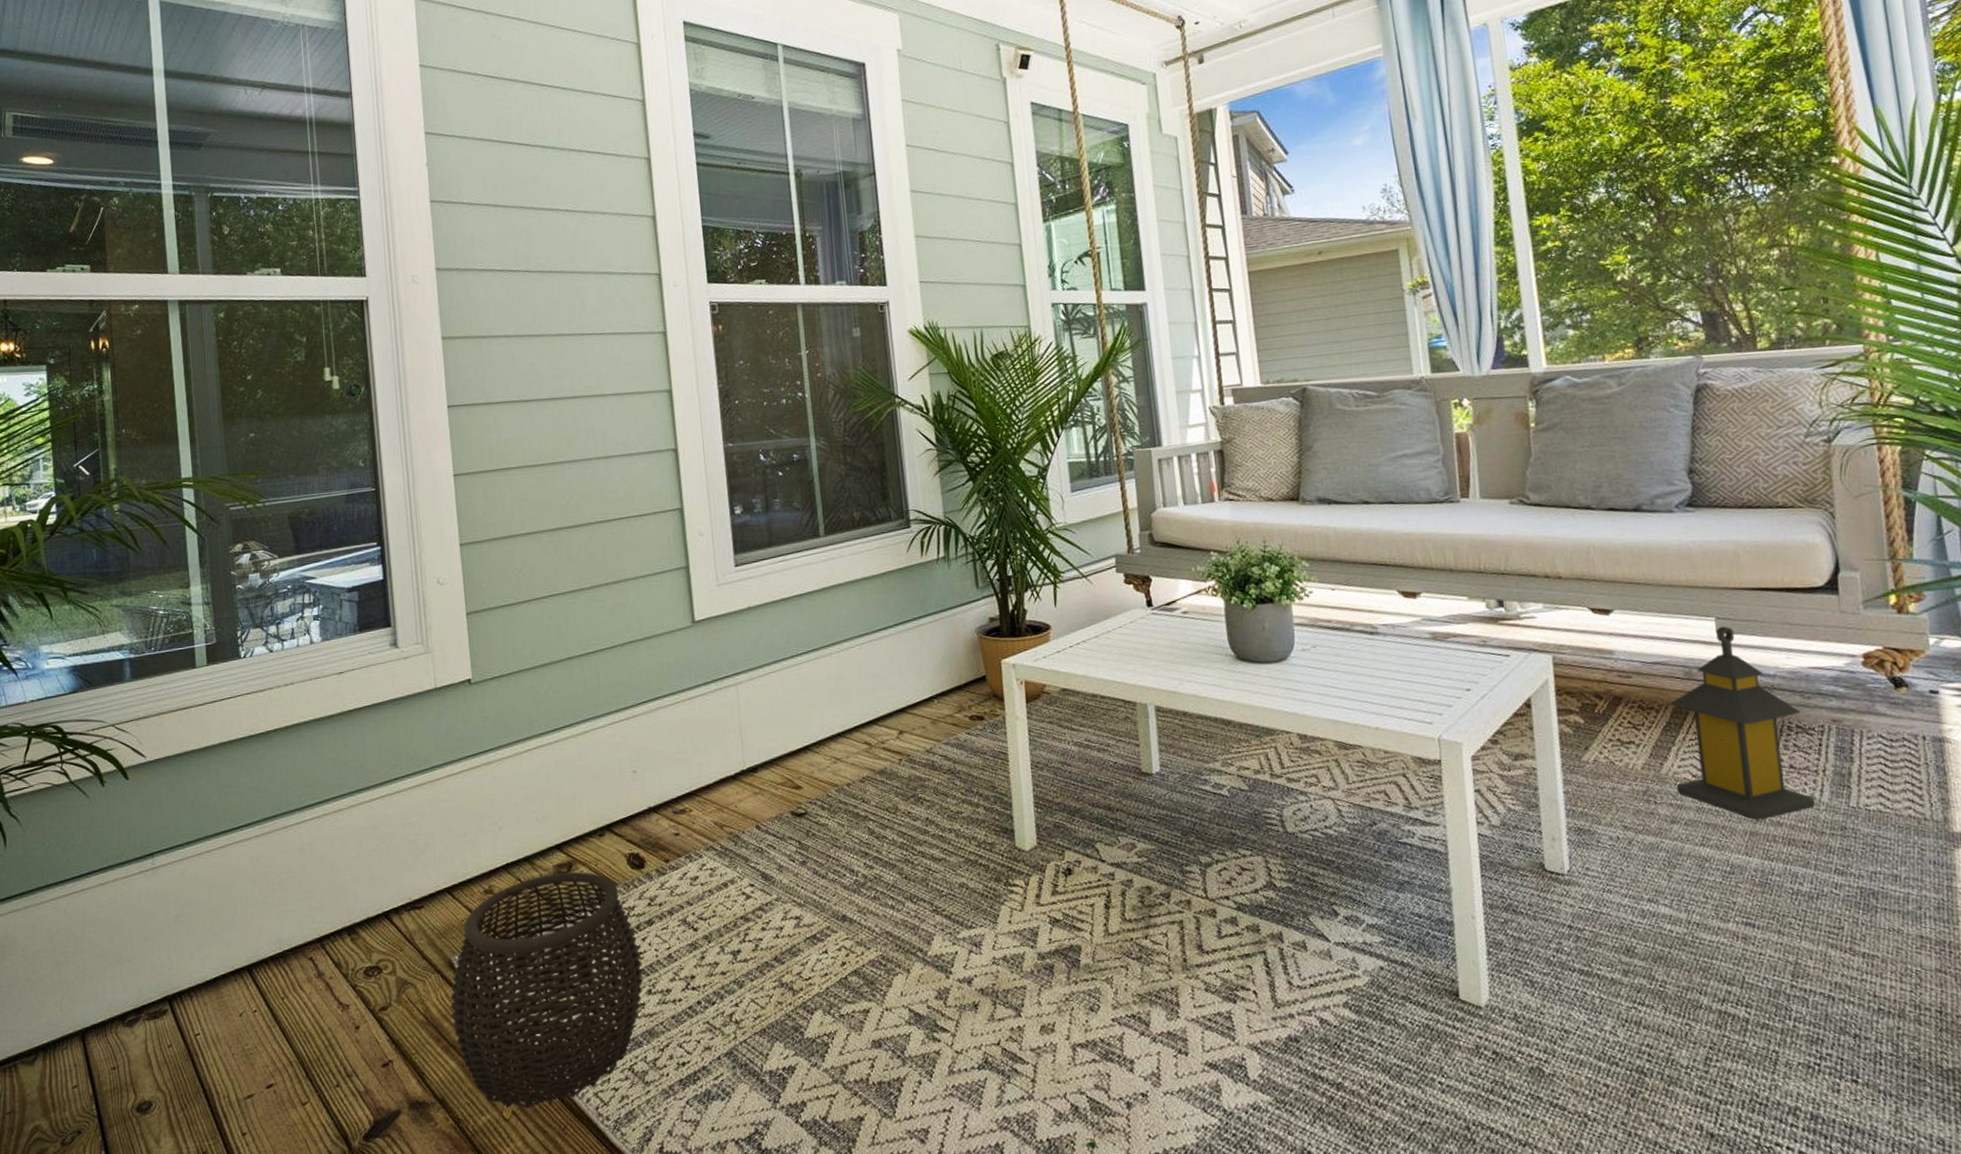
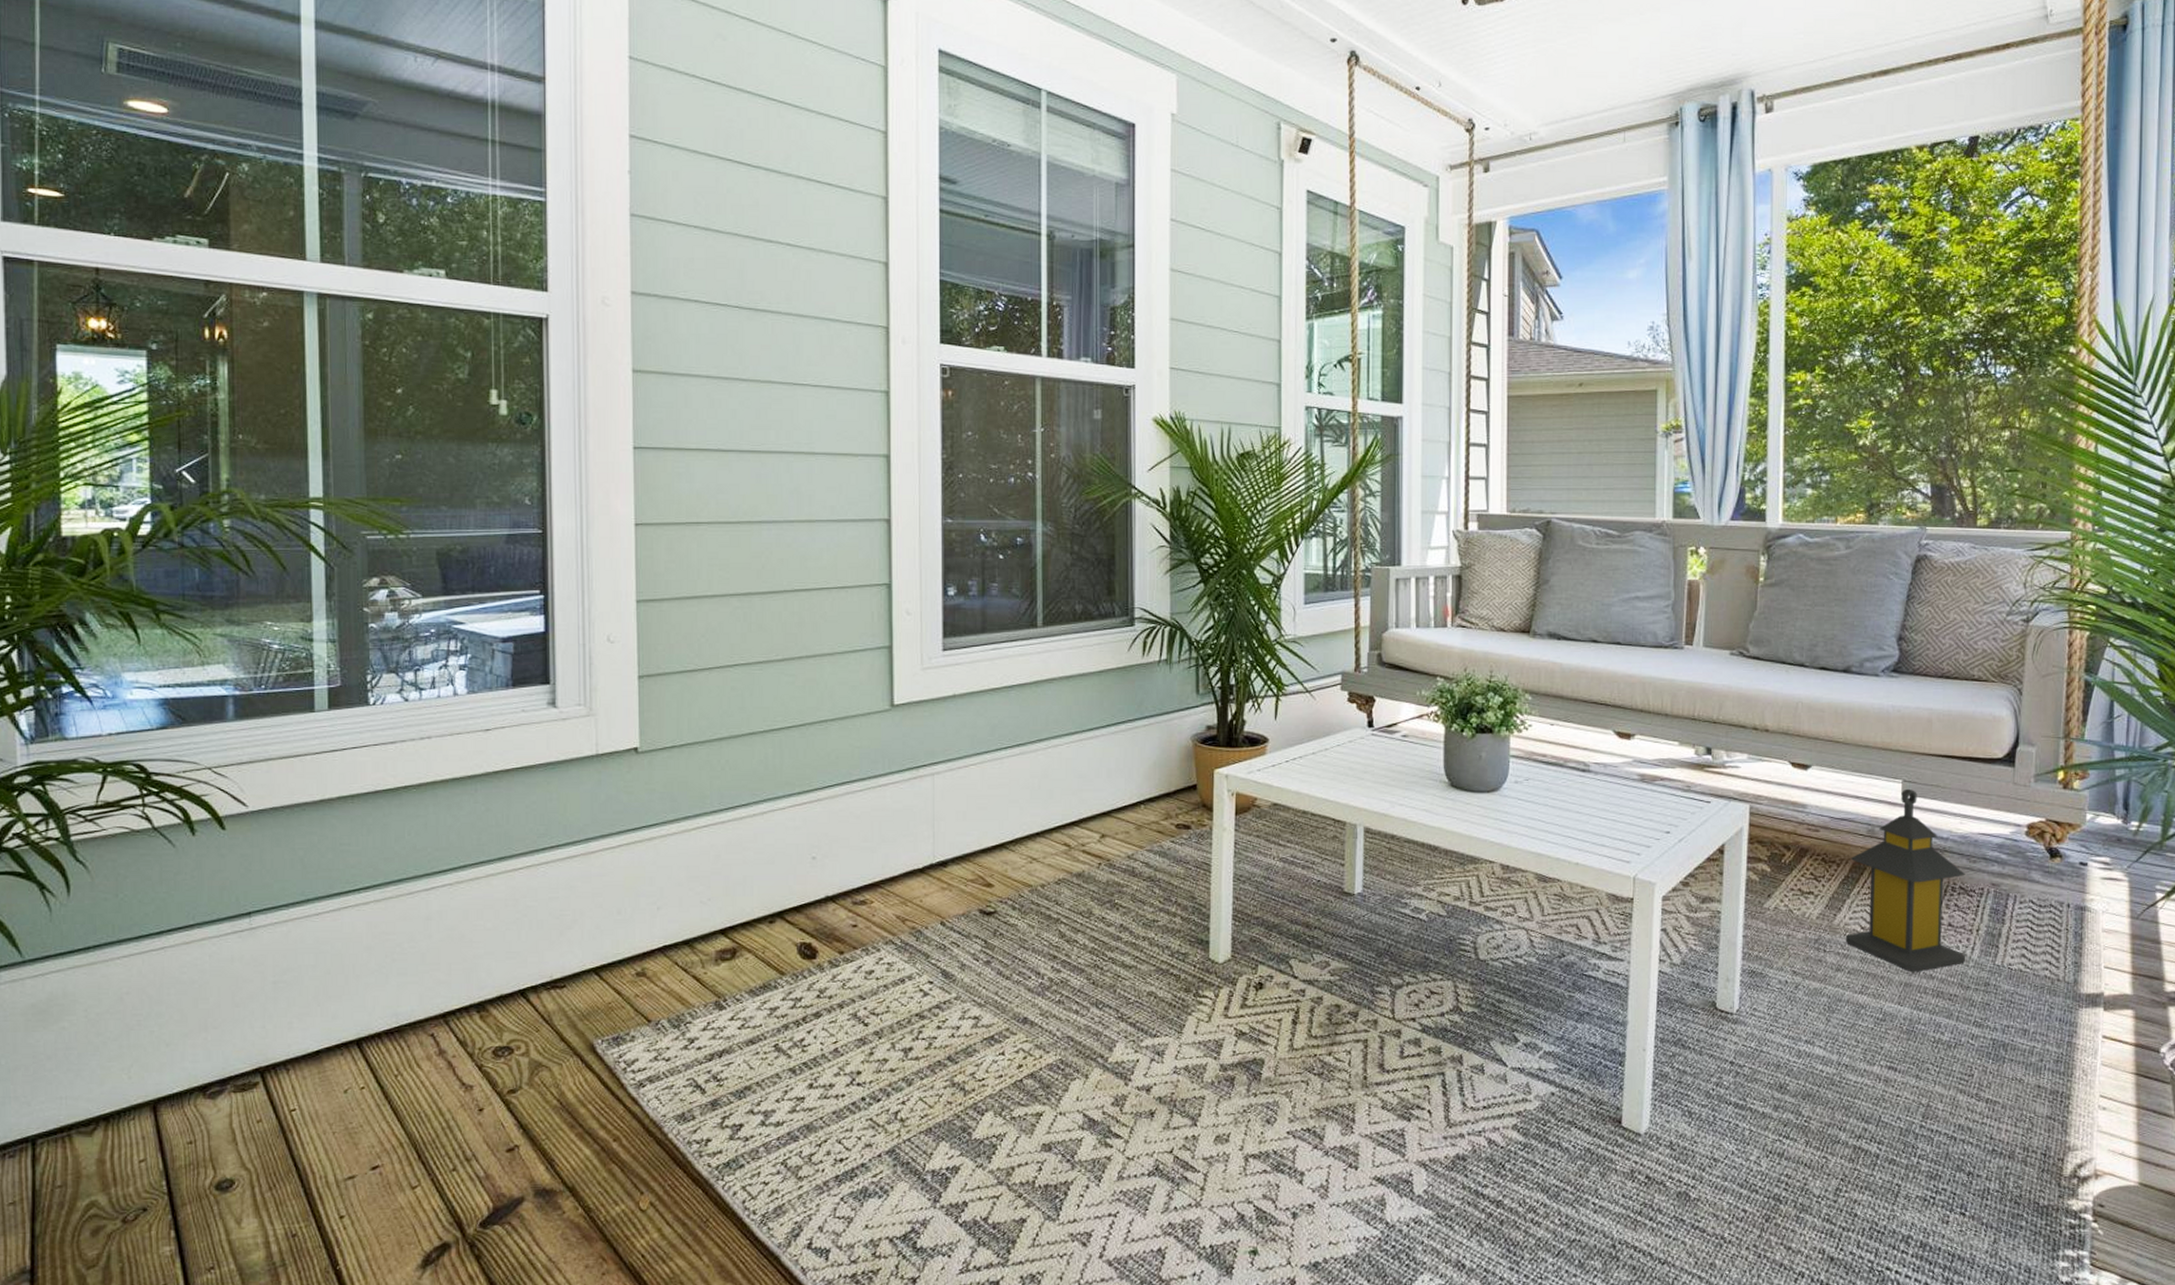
woven basket: present [450,871,643,1109] -> none [589,958,806,1200]

